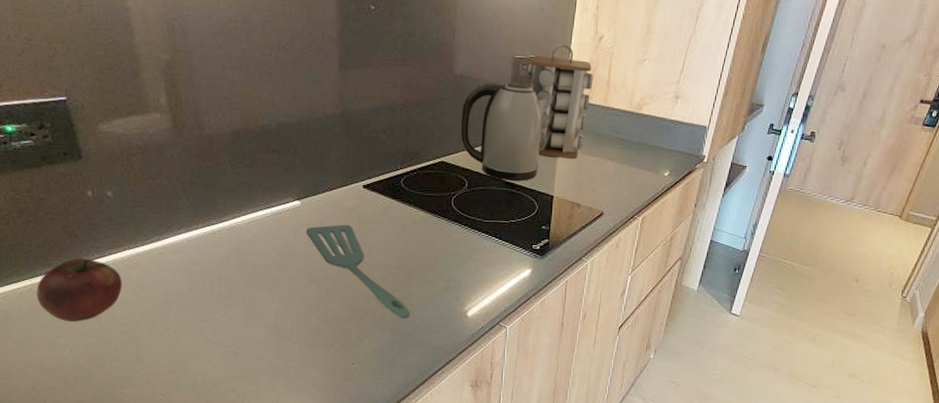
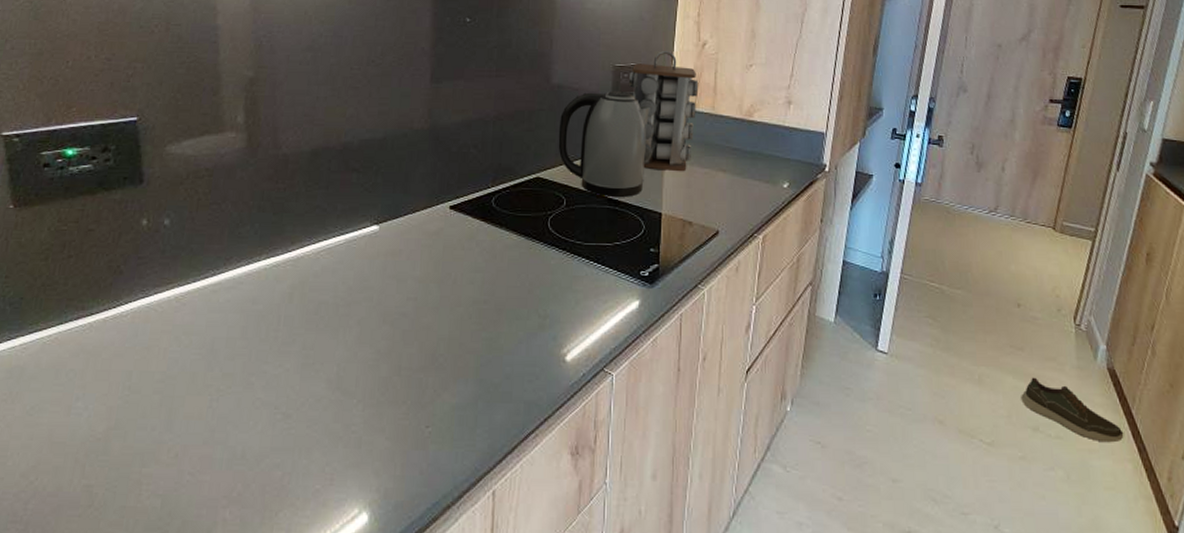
fruit: present [36,258,122,322] -> none [61,298,165,379]
spatula: present [305,224,411,320] -> none [382,251,499,367]
shoe: none [845,337,924,387] -> present [1021,377,1124,443]

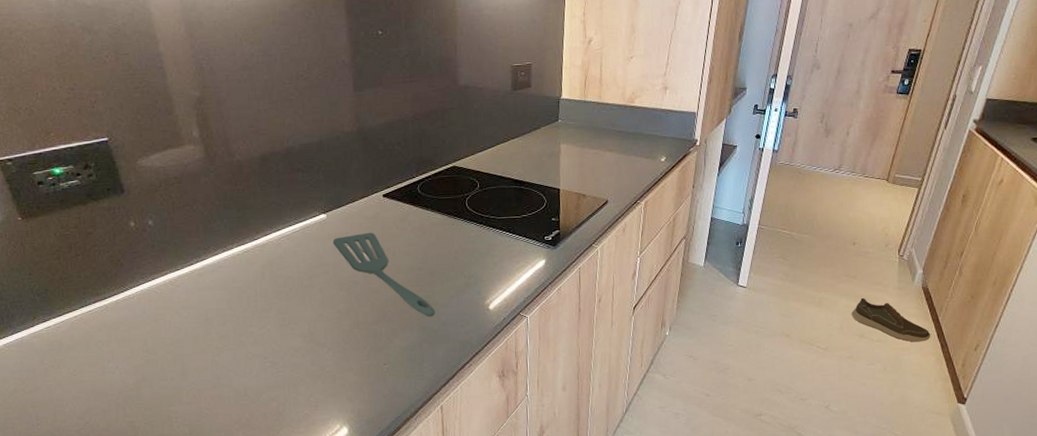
spatula: none [382,251,499,367] -> present [332,232,436,318]
kettle: present [558,90,651,197] -> none [468,87,547,178]
spice rack: present [628,50,699,172] -> none [525,48,587,154]

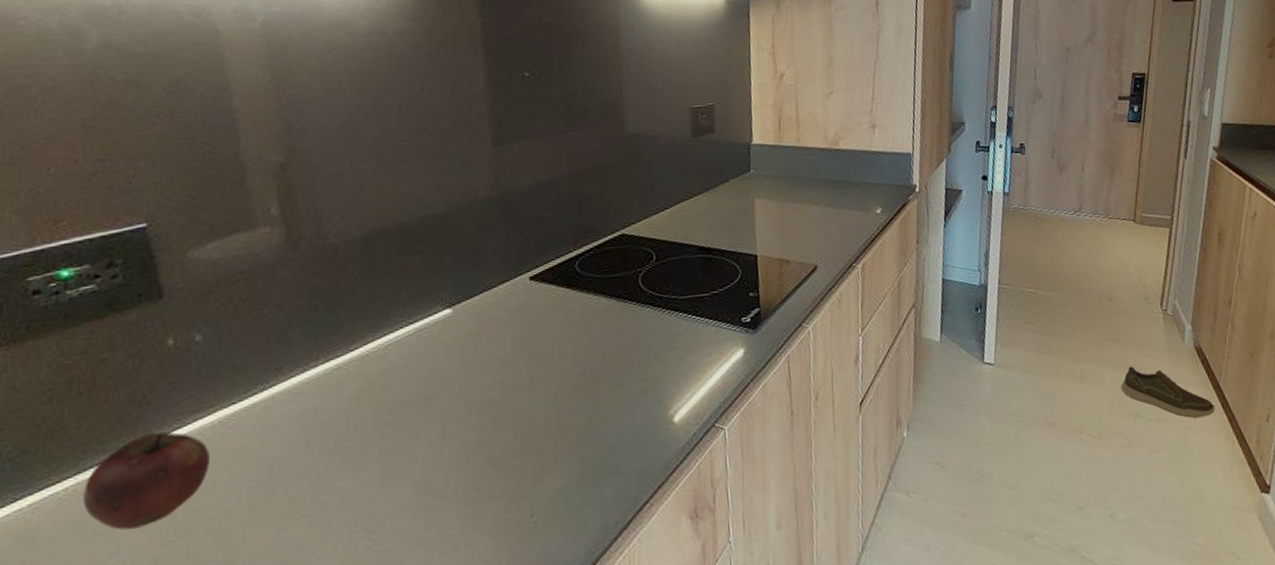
fruit: none [87,284,166,346] -> present [83,431,210,530]
spatula: present [332,232,436,318] -> none [460,328,602,442]

